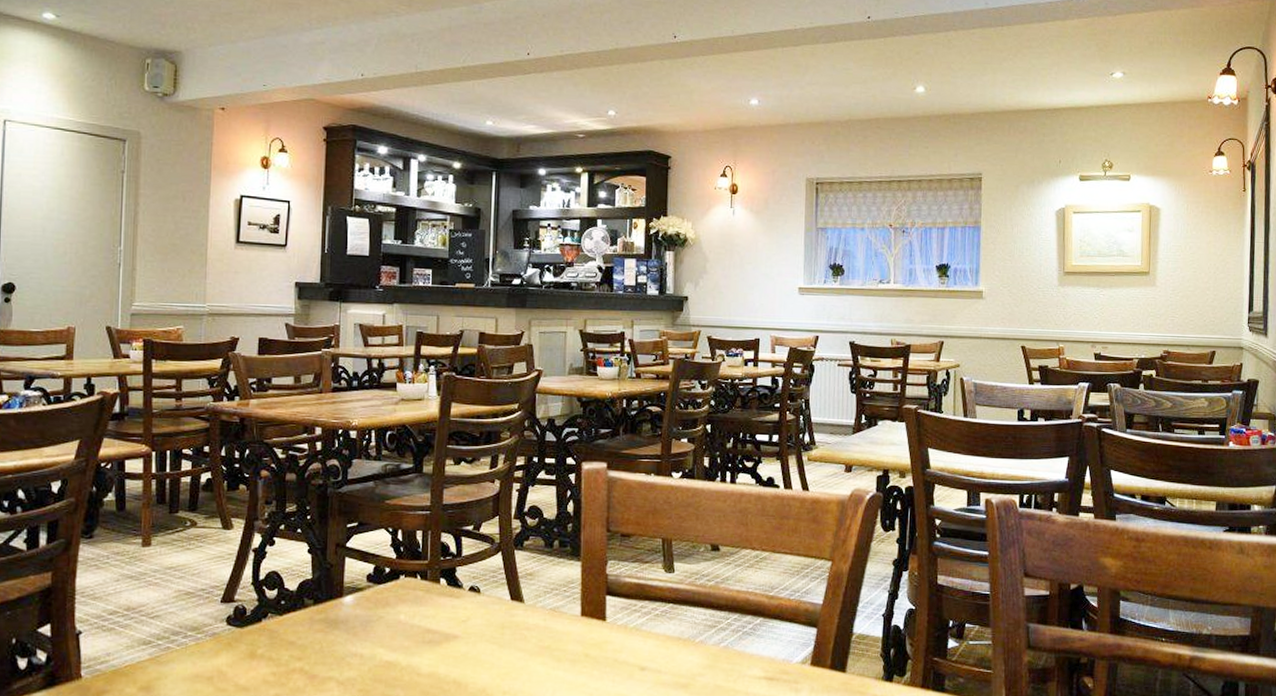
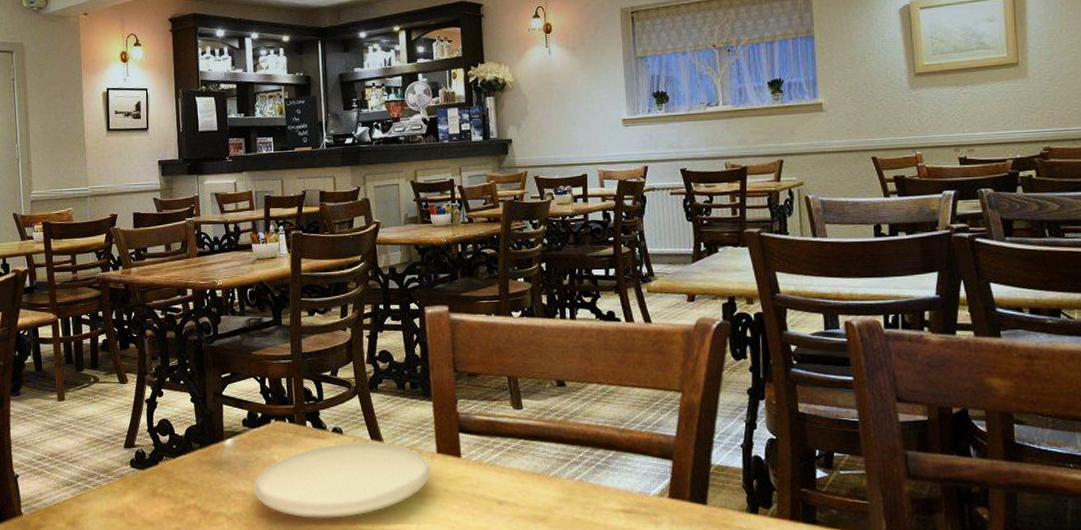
plate: none [372,602,574,684] -> present [253,441,432,518]

